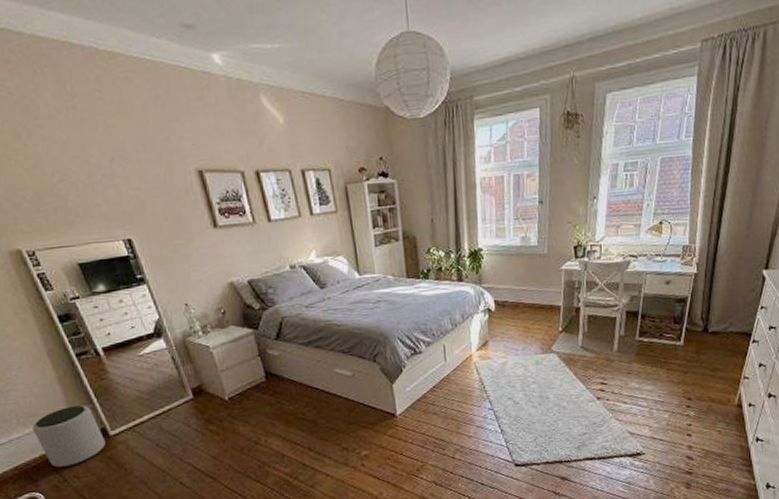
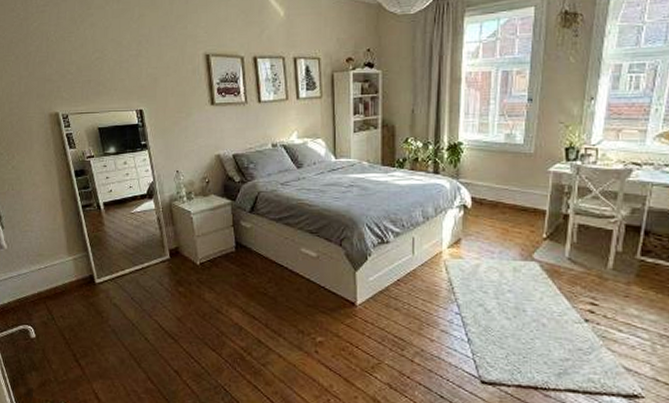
plant pot: present [32,405,106,468] -> none [37,251,91,306]

